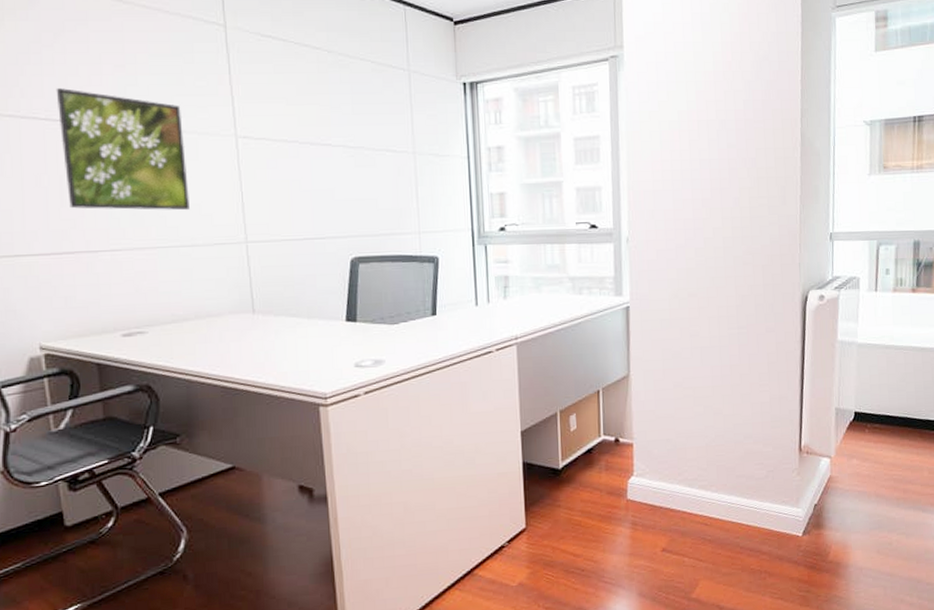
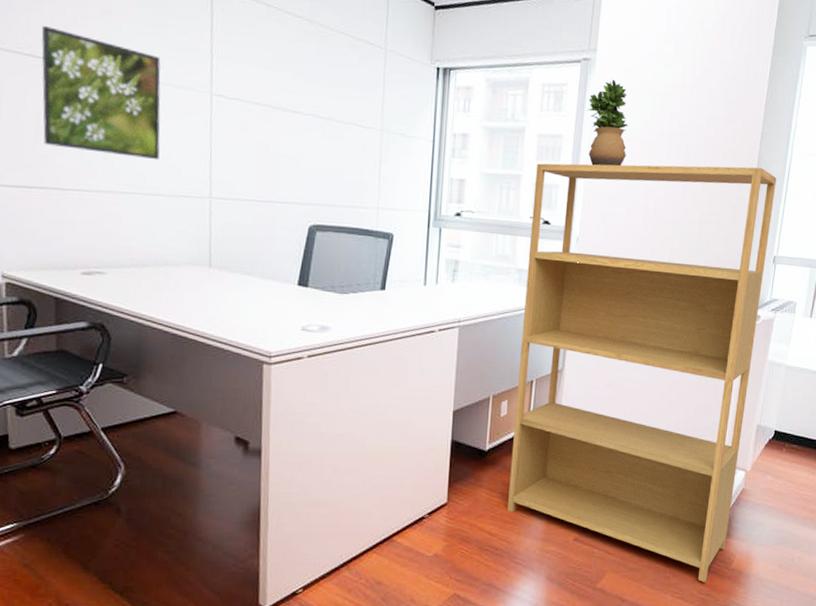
bookshelf: none [576,144,823,580] -> present [508,163,777,583]
potted plant: none [620,74,666,163] -> present [586,79,628,166]

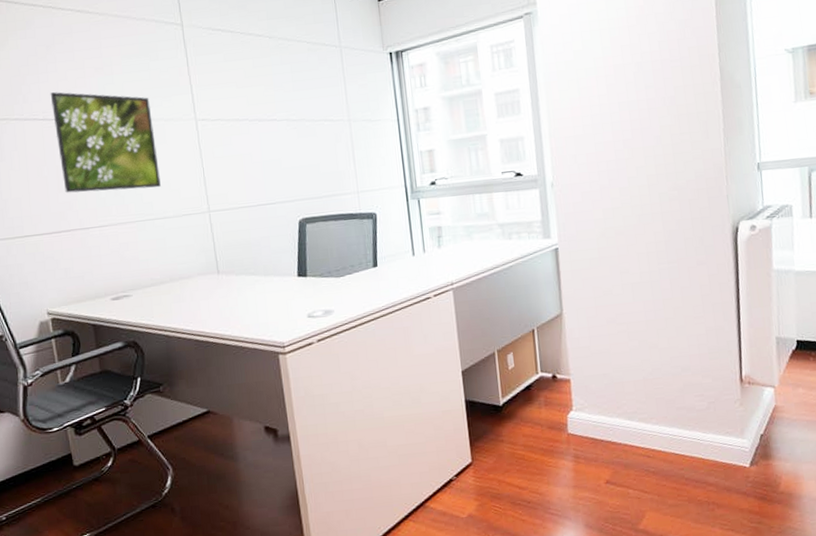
bookshelf: present [508,163,777,583] -> none [499,78,769,511]
potted plant: present [586,79,628,166] -> none [537,26,585,112]

